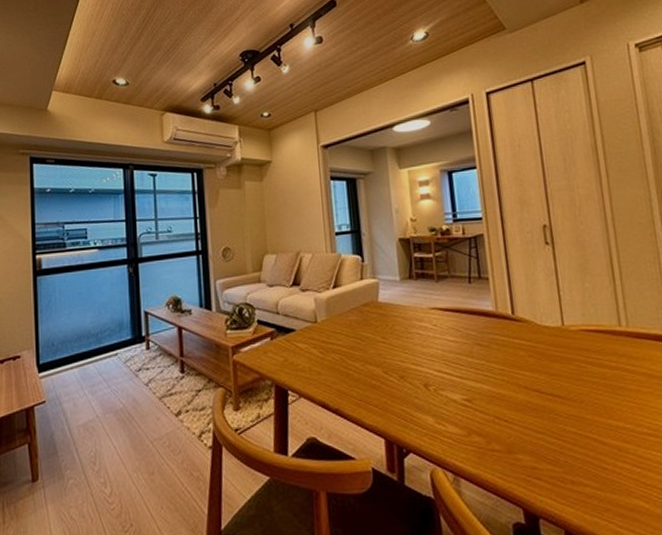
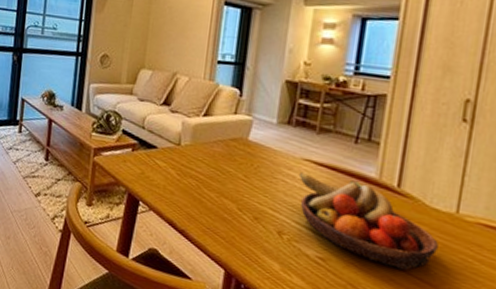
fruit bowl: none [430,317,557,391] -> present [300,173,438,271]

